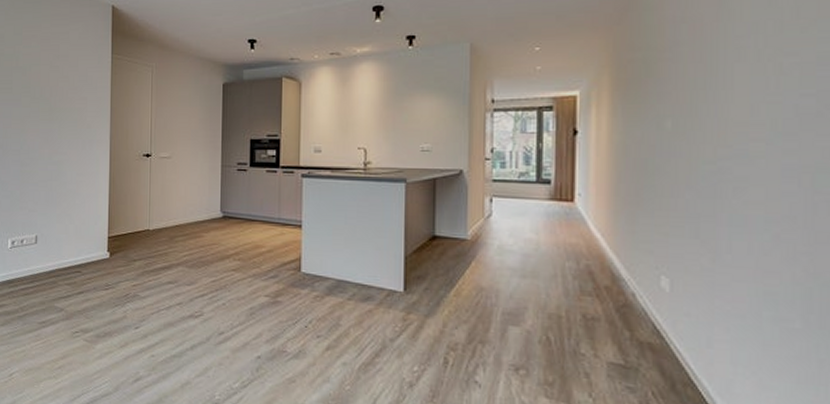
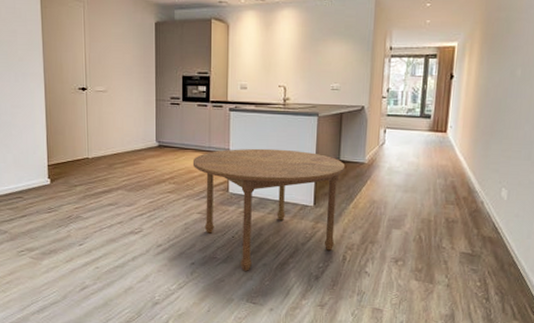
dining table: none [260,220,442,371] -> present [192,148,346,271]

